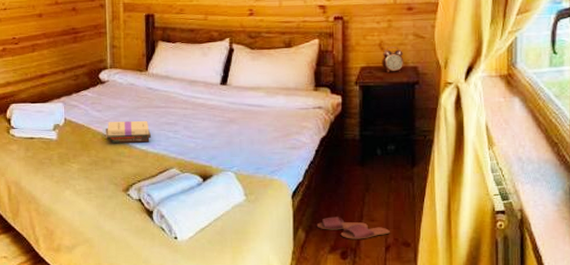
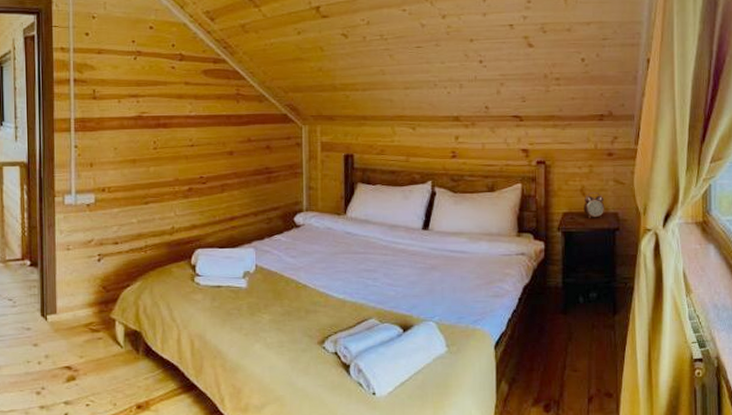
books: present [106,120,151,143] -> none [300,267,349,292]
slippers: present [316,217,390,239] -> none [519,367,592,391]

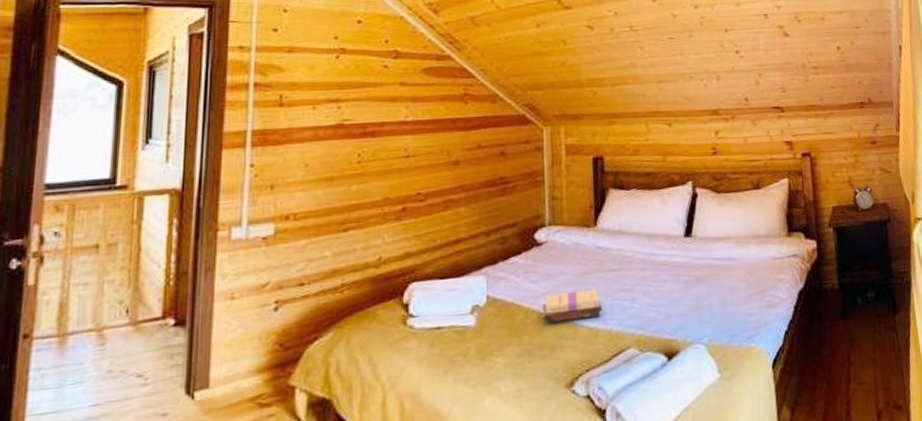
books: none [300,267,349,292] -> present [543,288,602,323]

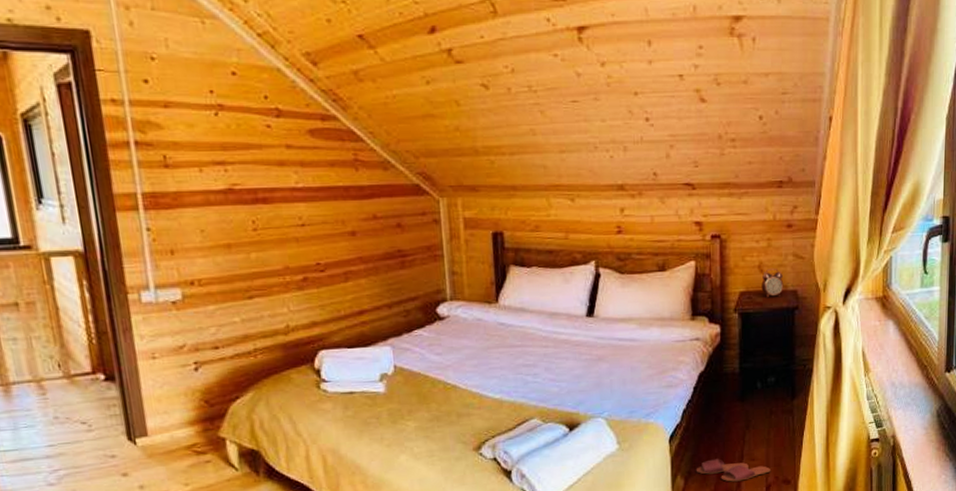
books: present [543,288,602,323] -> none [448,363,505,393]
slippers: none [802,384,880,411] -> present [696,458,770,482]

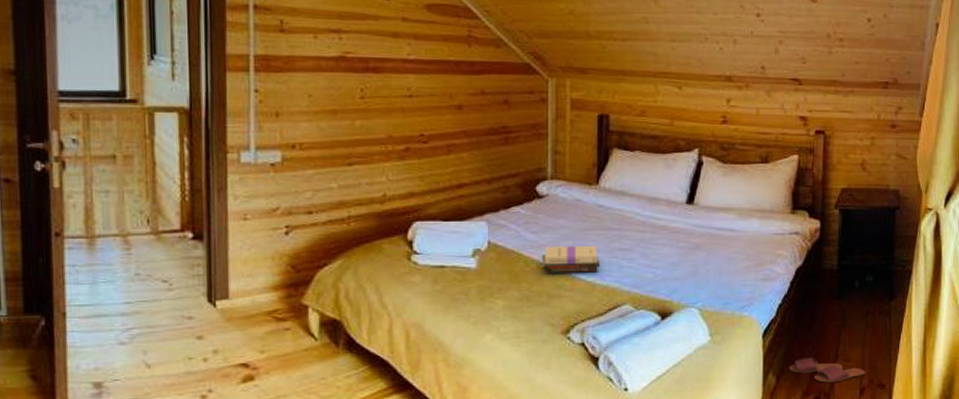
books: none [448,363,505,393] -> present [542,245,600,273]
alarm clock: present [761,268,784,298] -> none [863,166,886,196]

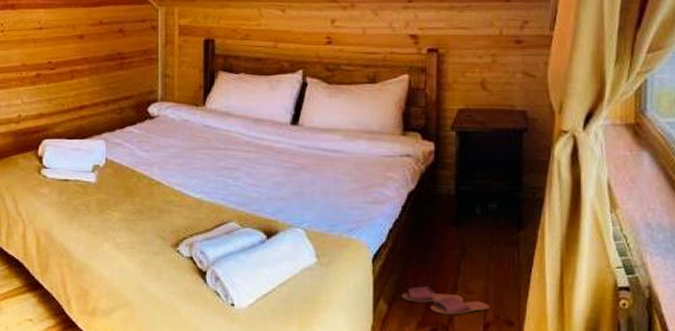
books: present [542,245,600,273] -> none [154,163,207,190]

